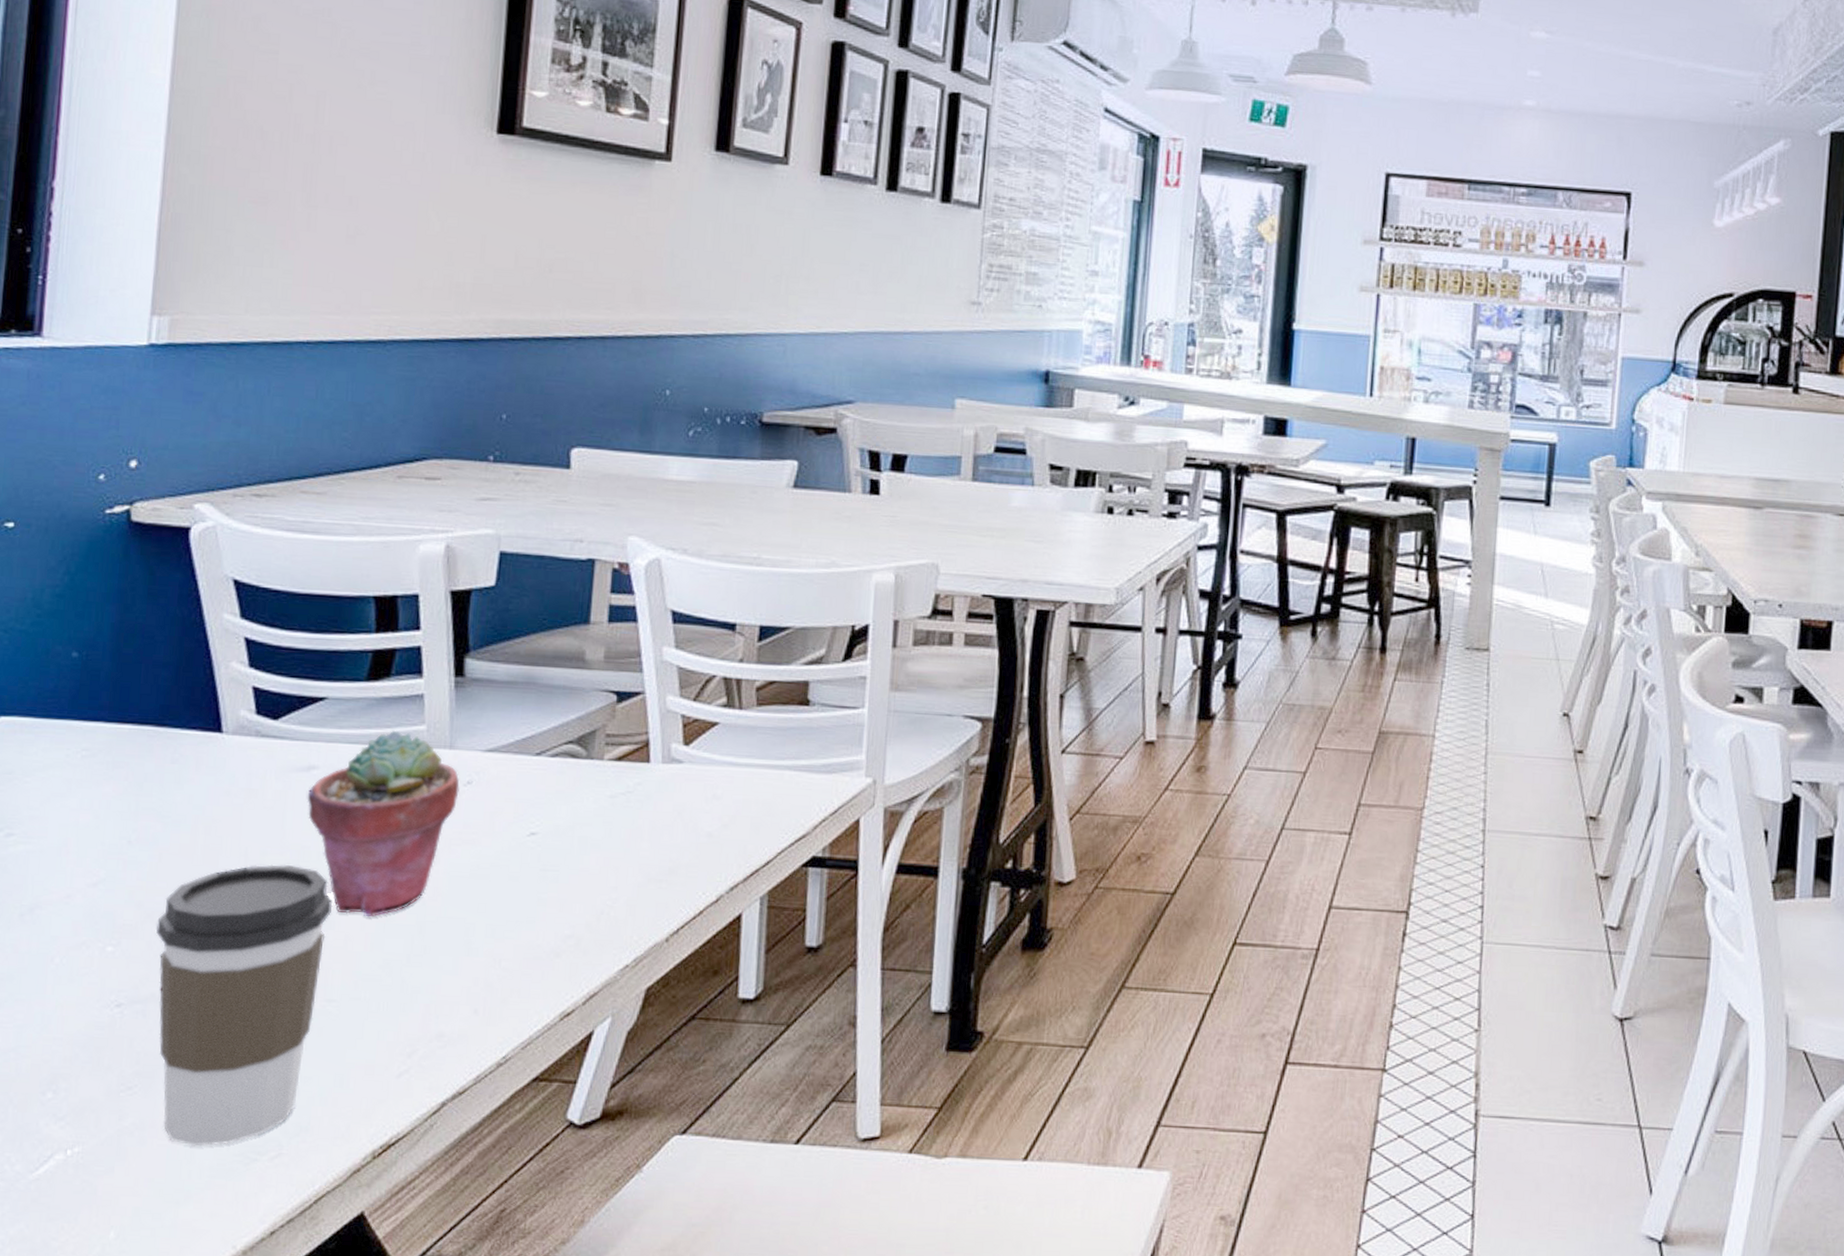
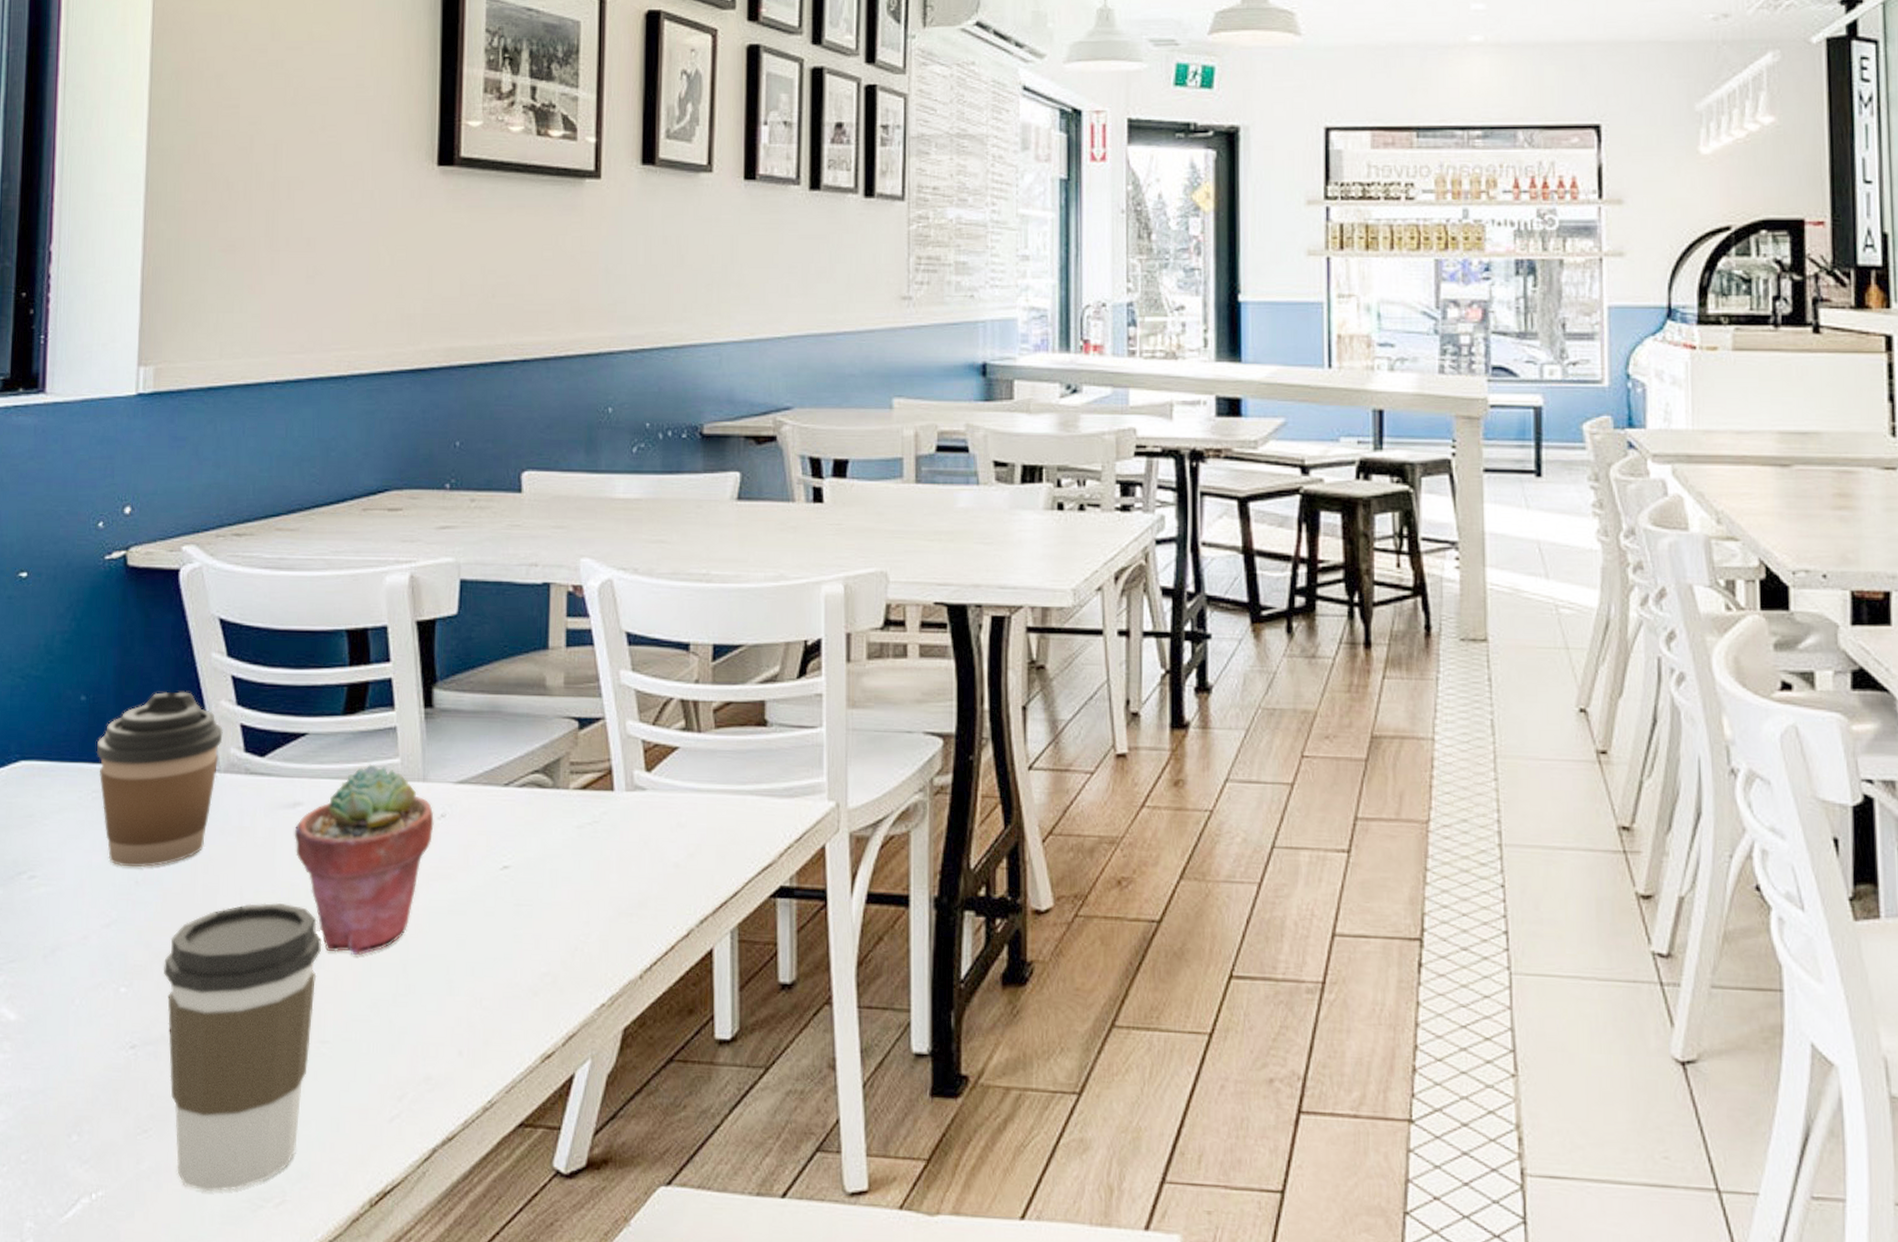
coffee cup: none [88,651,233,827] -> present [96,691,223,867]

